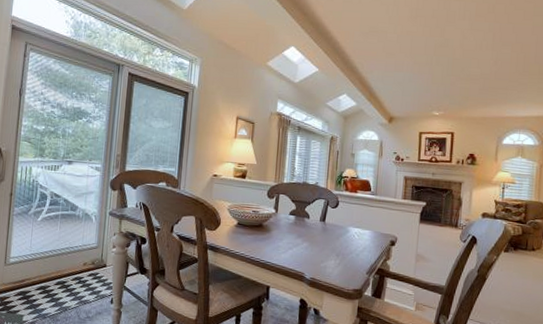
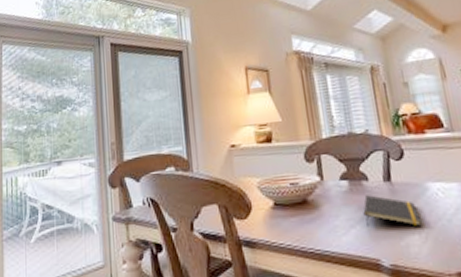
notepad: none [300,228,339,255] -> present [363,195,422,227]

